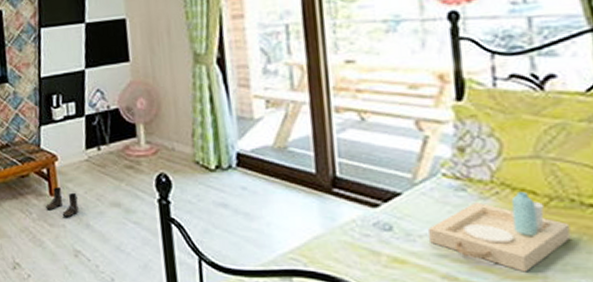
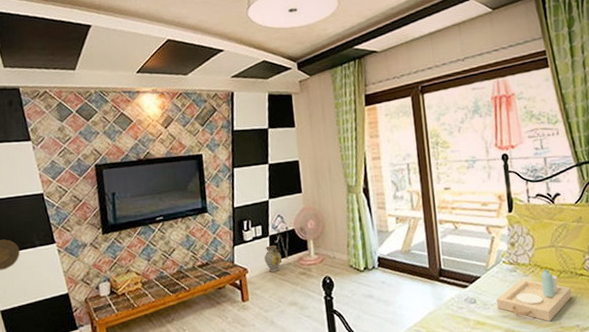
boots: present [46,187,79,217] -> none [239,294,265,318]
ceramic jug: none [78,127,101,163] -> present [264,245,282,273]

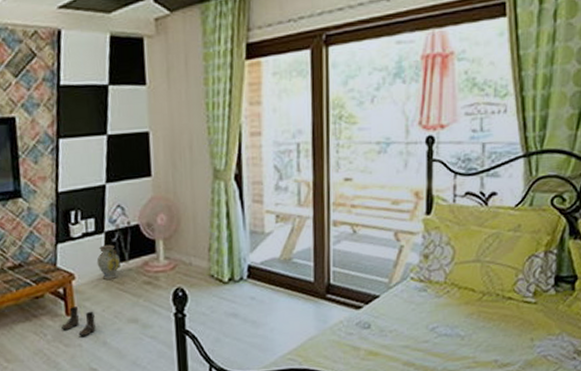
boots: none [239,294,265,318] -> present [61,307,96,336]
serving tray: present [496,269,572,322] -> none [397,289,494,355]

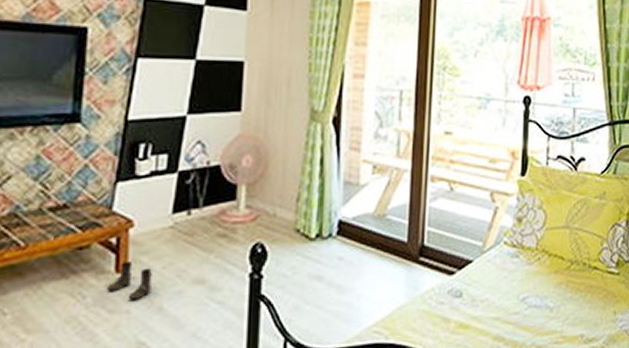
ceramic jug: present [96,244,120,280] -> none [163,187,192,230]

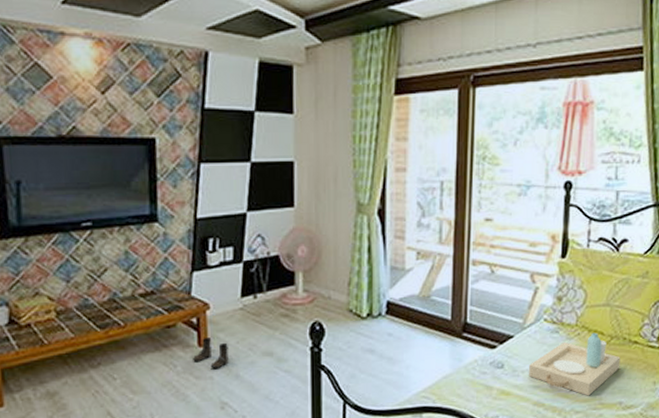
serving tray: none [488,257,581,329] -> present [529,332,621,396]

